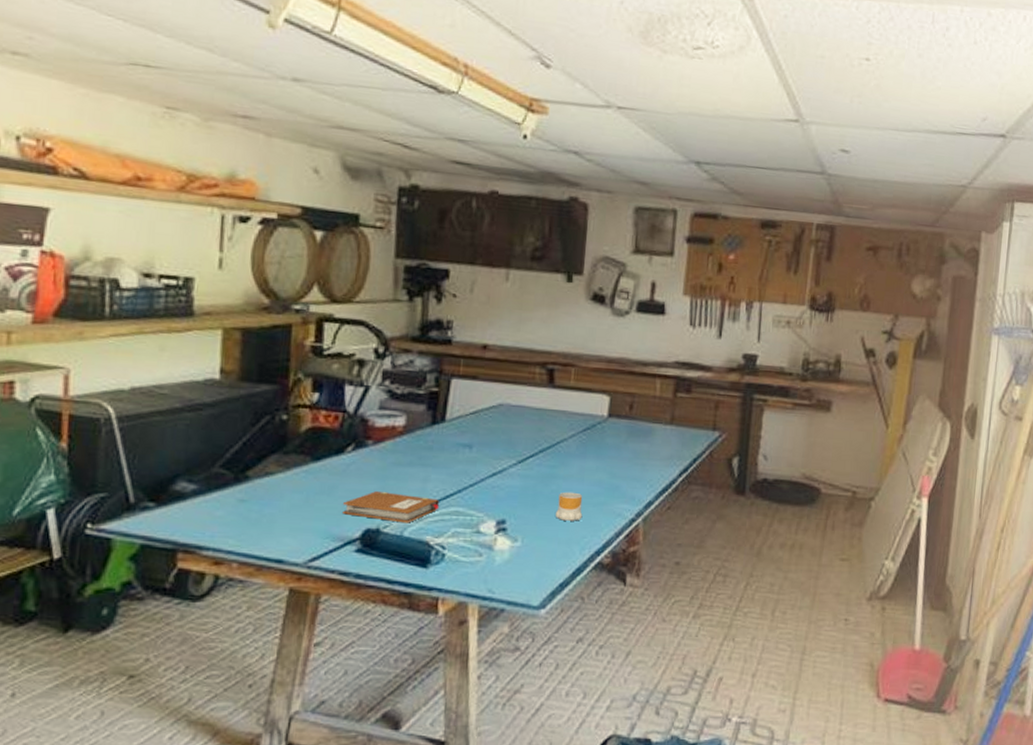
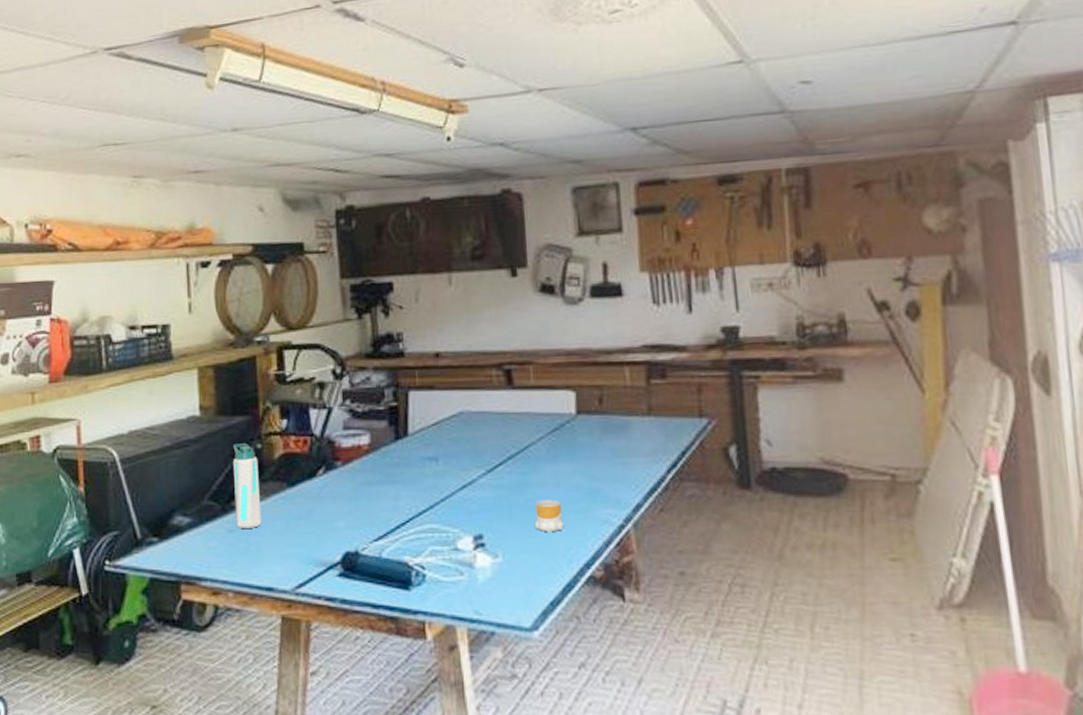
water bottle: none [249,412,282,500] -> present [232,443,262,528]
notebook: present [343,490,439,523] -> none [321,512,413,544]

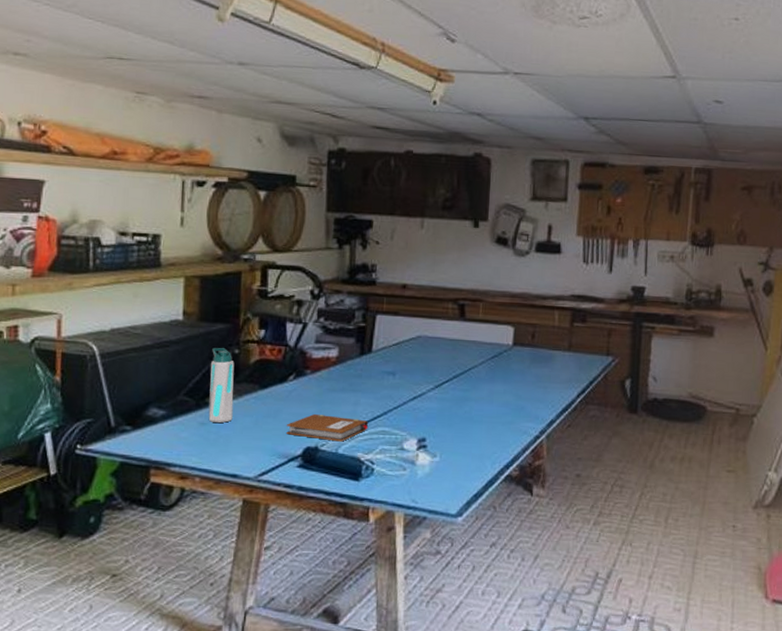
notebook: none [321,512,413,544] -> present [287,413,368,442]
mug: present [535,499,565,532] -> none [469,412,493,438]

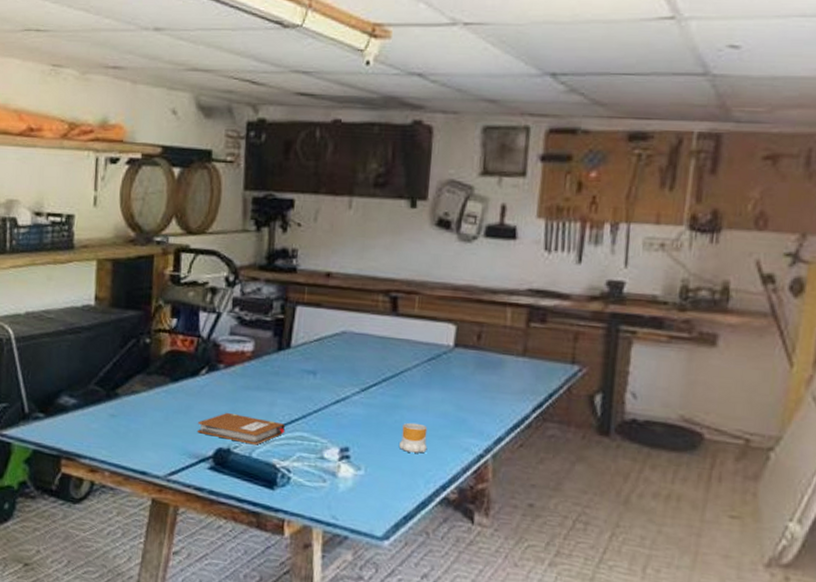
water bottle: present [208,348,235,423] -> none [118,336,146,416]
mug: none [469,412,493,438] -> present [399,422,428,453]

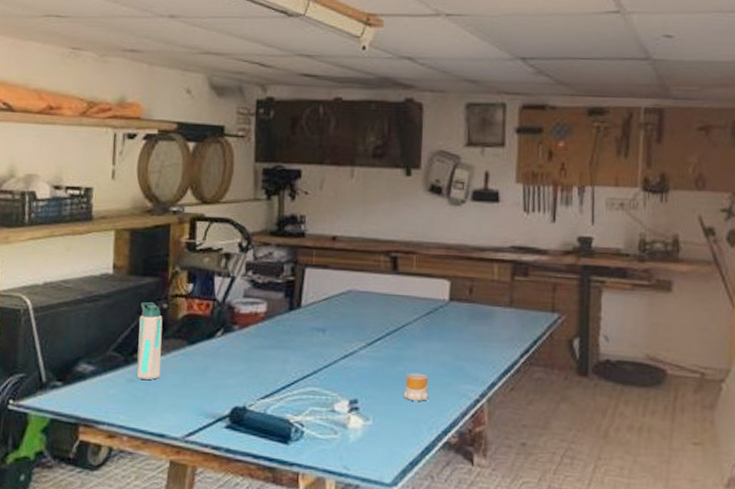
water bottle: none [118,336,146,416] -> present [136,302,163,380]
notebook: present [198,412,285,445] -> none [214,371,297,402]

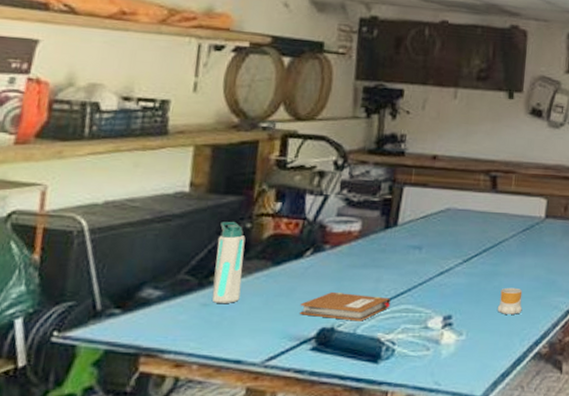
notebook: none [214,371,297,402] -> present [300,291,390,321]

